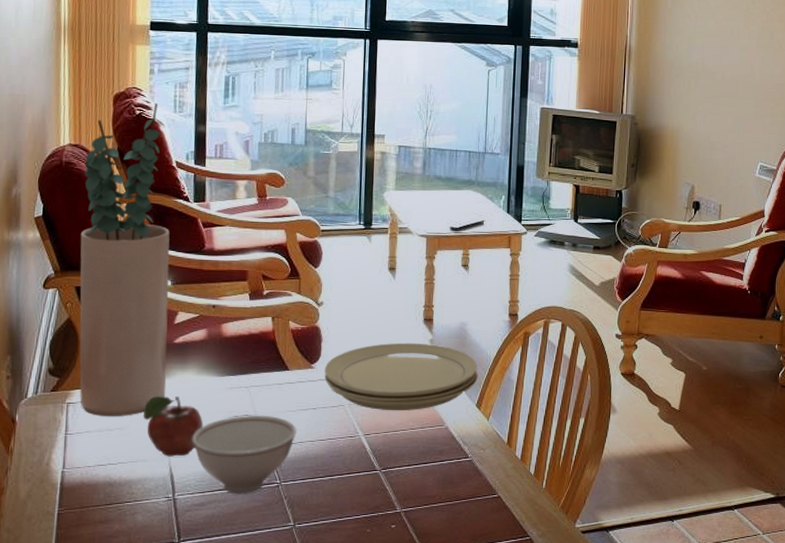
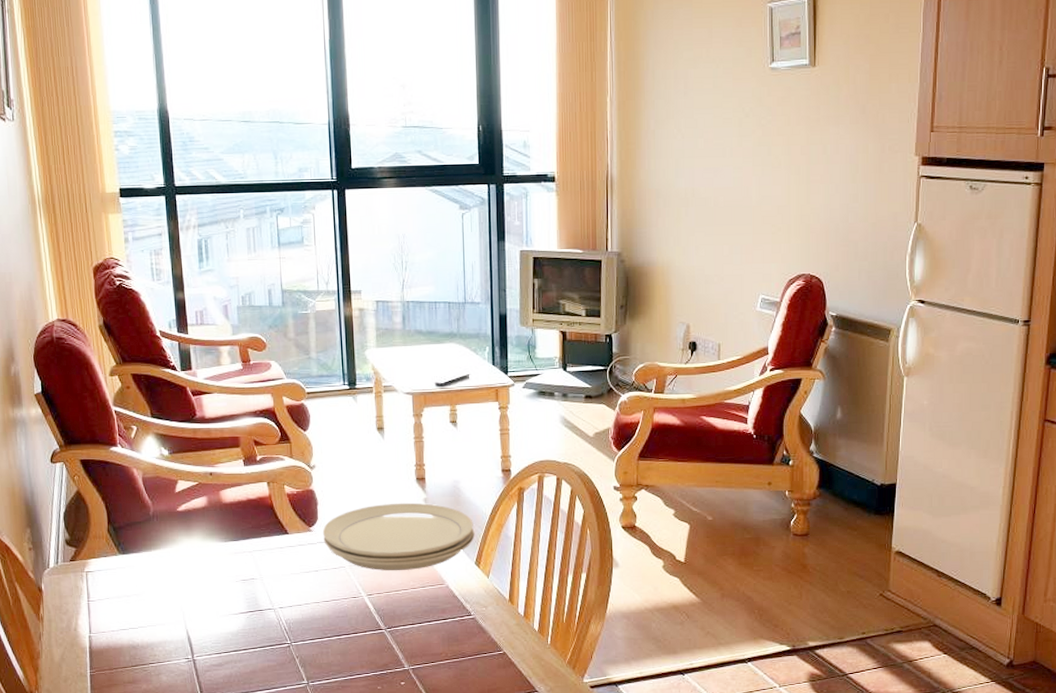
vase: present [79,103,170,417] -> none [73,273,175,584]
fruit: present [142,395,204,457] -> none [156,562,214,620]
bowl: present [192,415,297,494] -> none [204,578,302,655]

